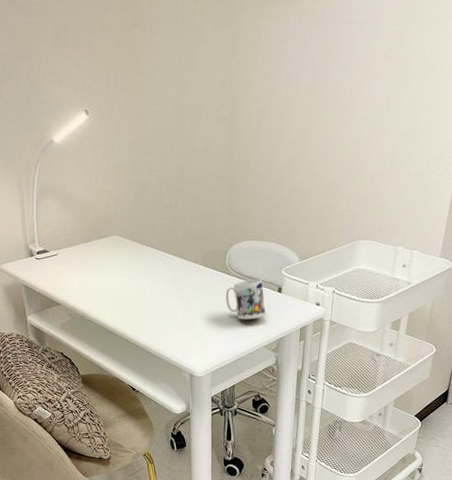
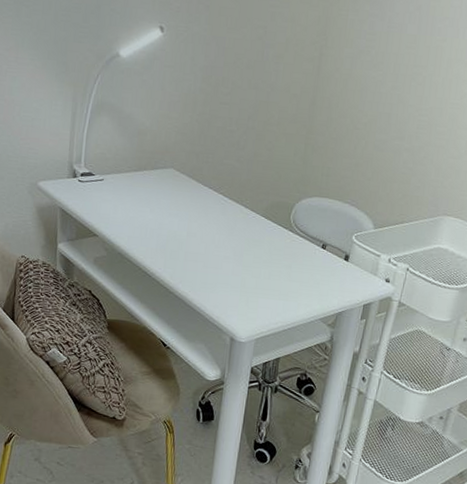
mug: present [225,279,266,320] -> none [283,241,329,287]

